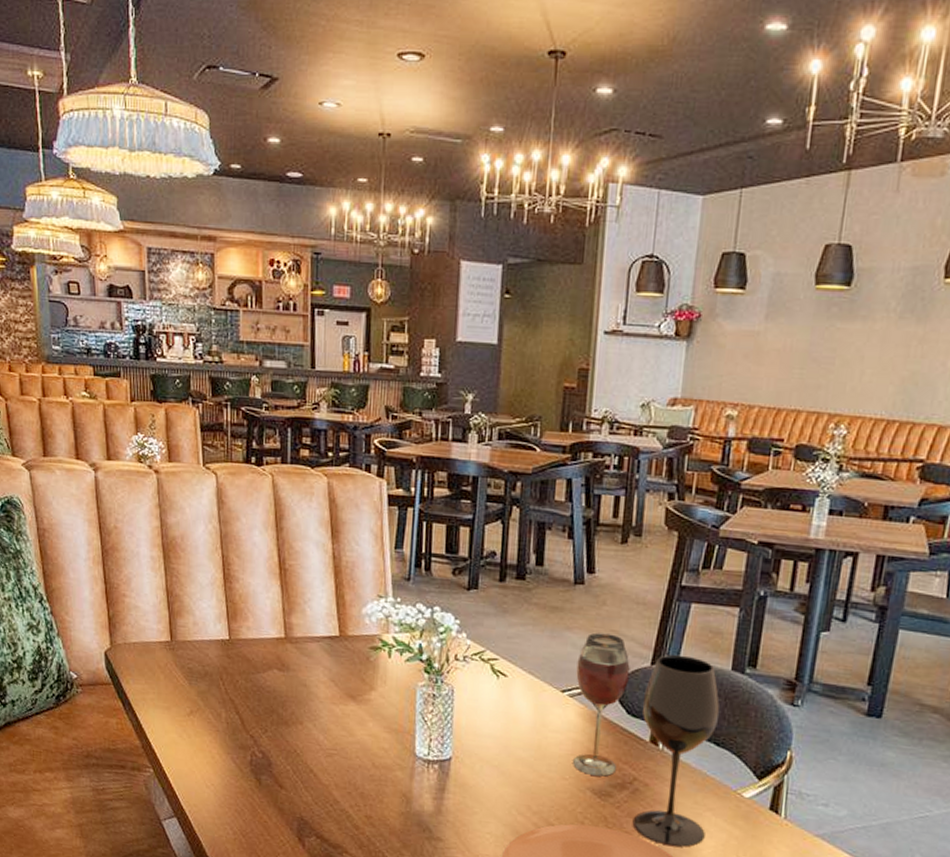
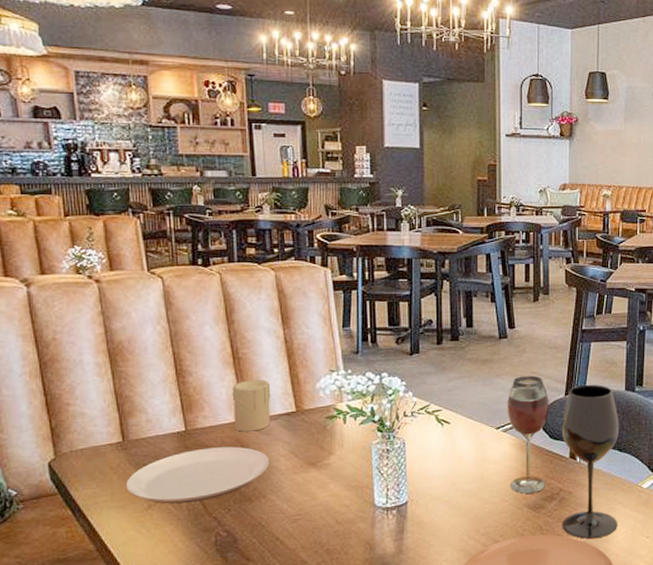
plate: none [171,660,309,716] -> present [125,446,270,504]
candle: none [276,594,315,651] -> present [232,379,271,432]

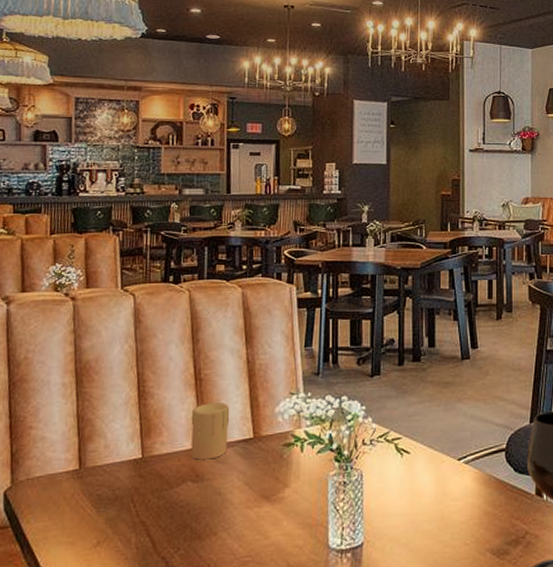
plate: present [125,446,270,504] -> none [77,476,224,541]
wineglass: present [507,375,549,494] -> none [469,400,513,536]

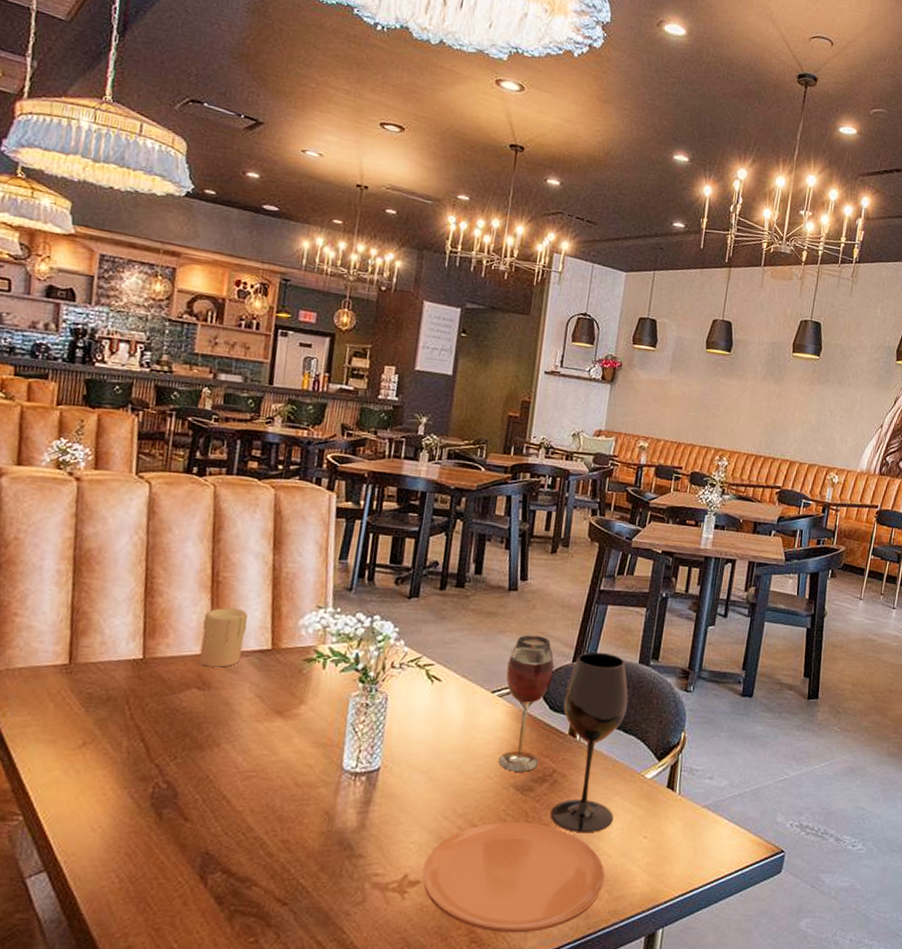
wineglass: none [469,400,513,536] -> present [499,635,554,772]

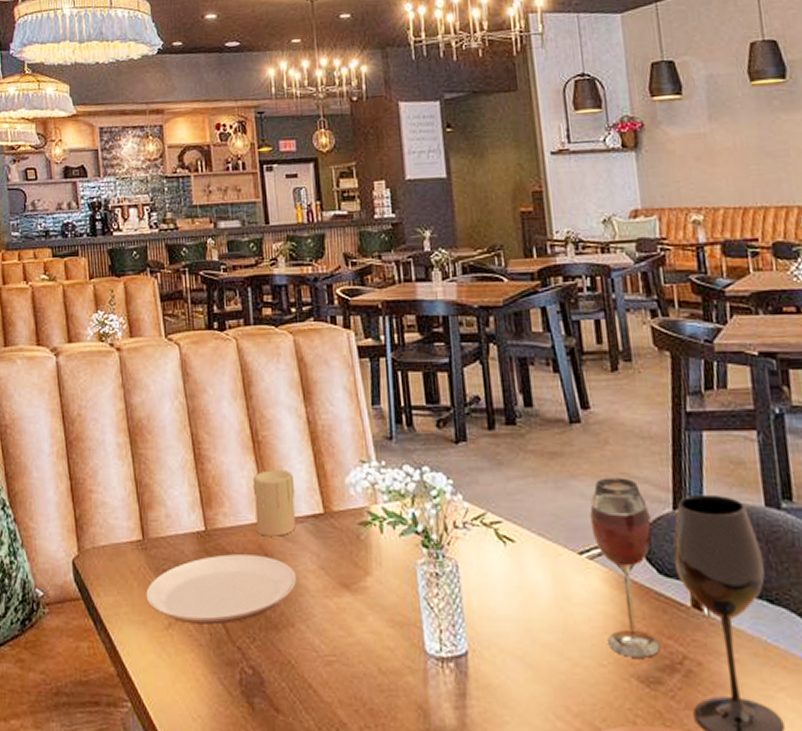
plate: none [61,681,232,744] -> present [146,554,297,625]

